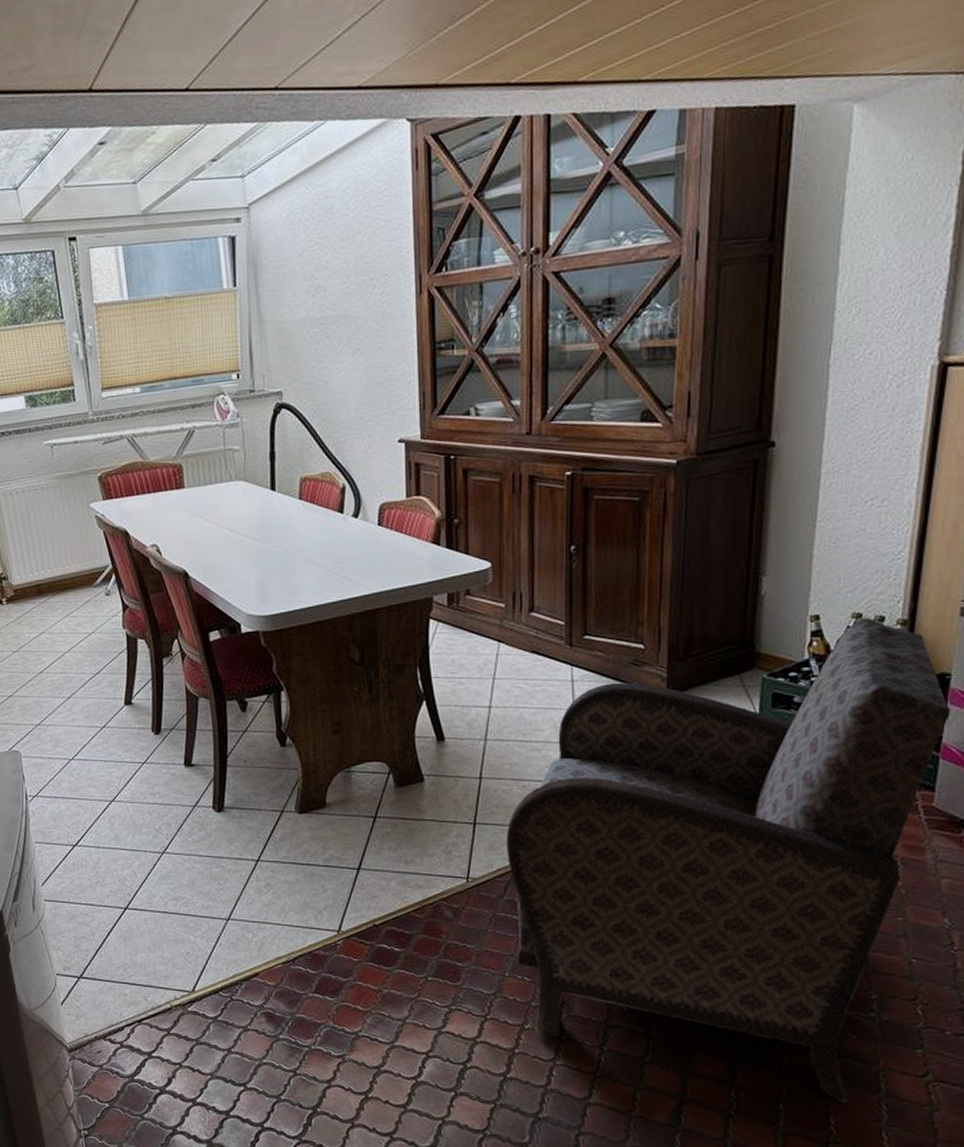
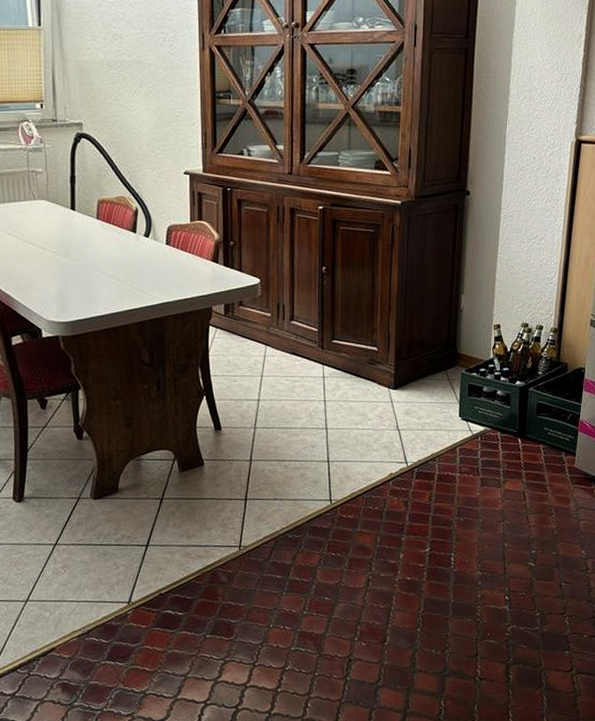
armchair: present [506,617,951,1103] -> none [271,326,585,699]

